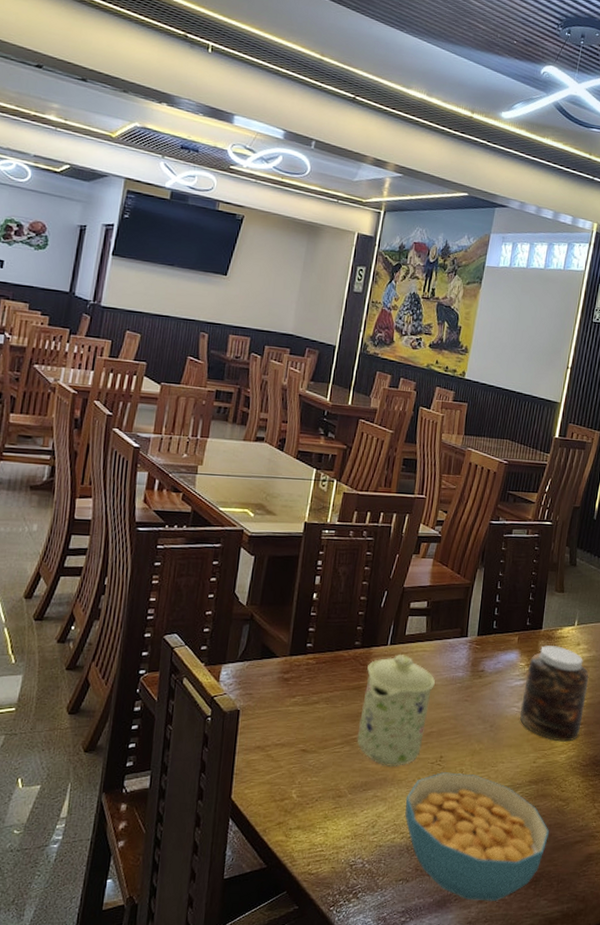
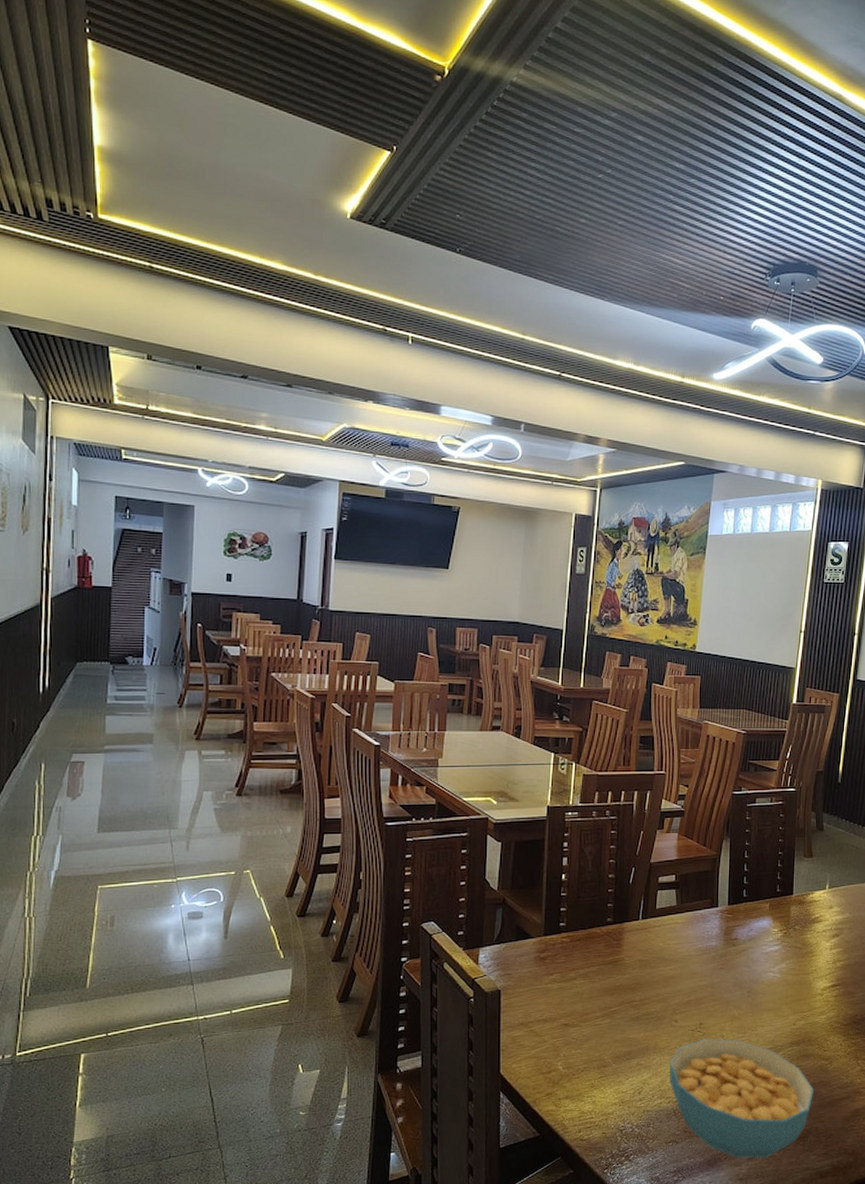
mug: present [356,653,435,768] -> none [616,927,689,1037]
jar: present [520,645,589,742] -> none [777,910,844,1003]

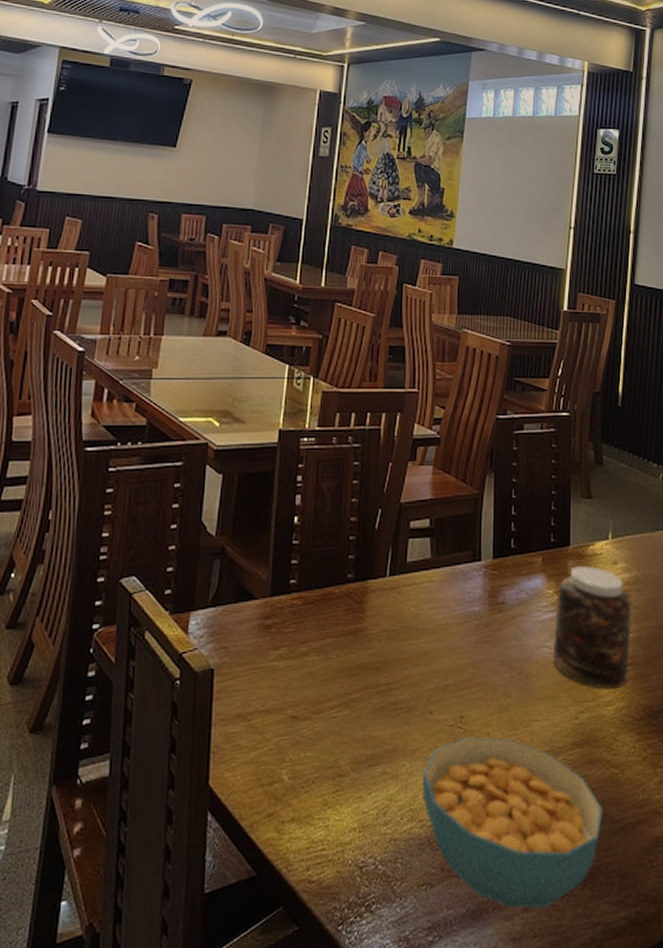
jar: none [777,910,844,1003] -> present [554,566,633,690]

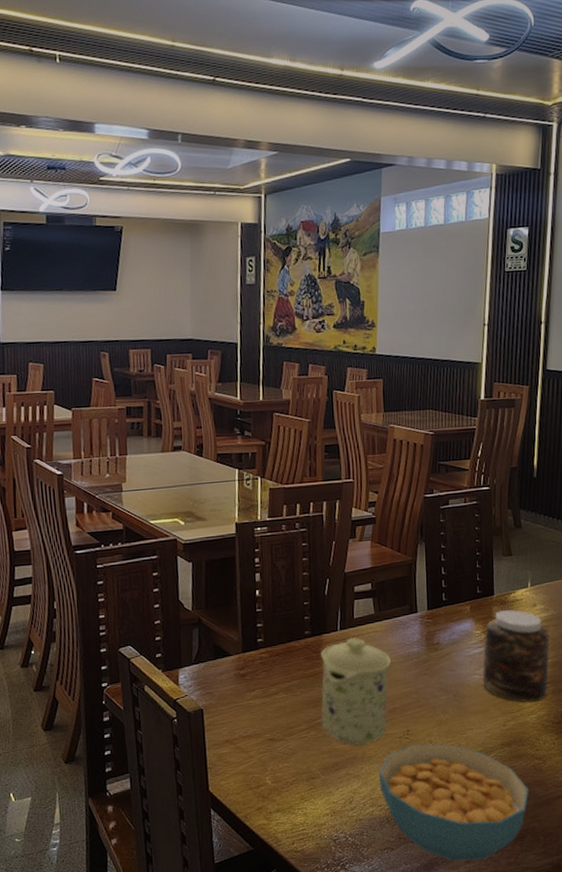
mug: none [357,586,446,734] -> present [320,637,391,746]

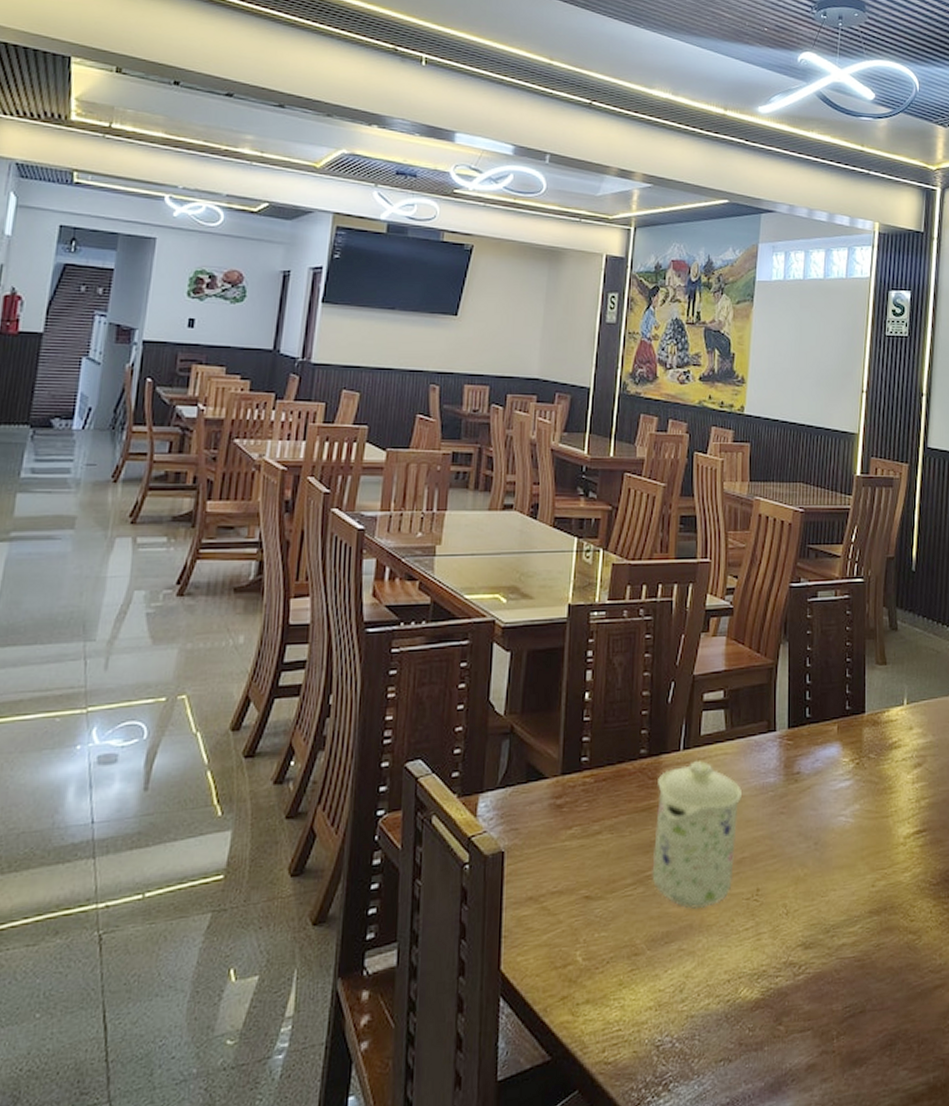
cereal bowl: present [378,743,529,861] -> none [718,908,901,1080]
jar: present [482,609,551,703] -> none [850,732,928,856]

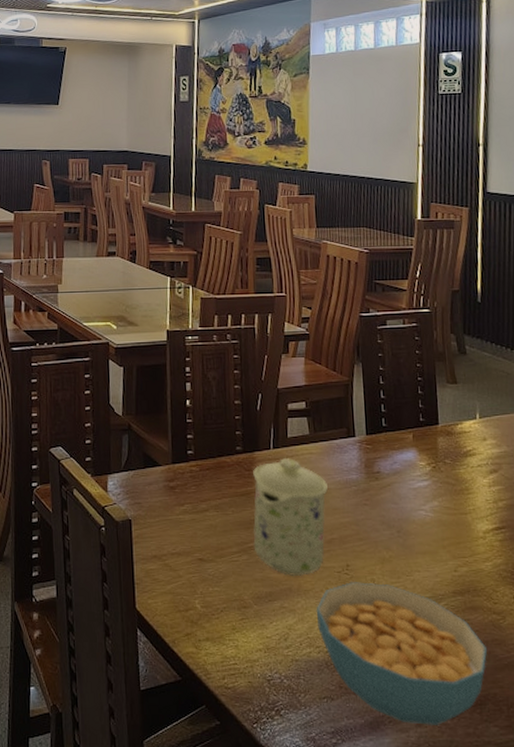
cereal bowl: none [718,908,901,1080] -> present [316,582,488,725]

